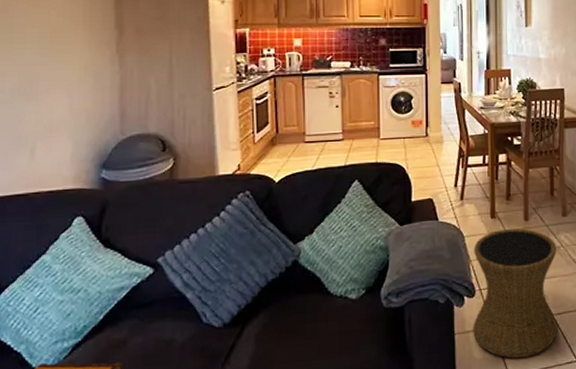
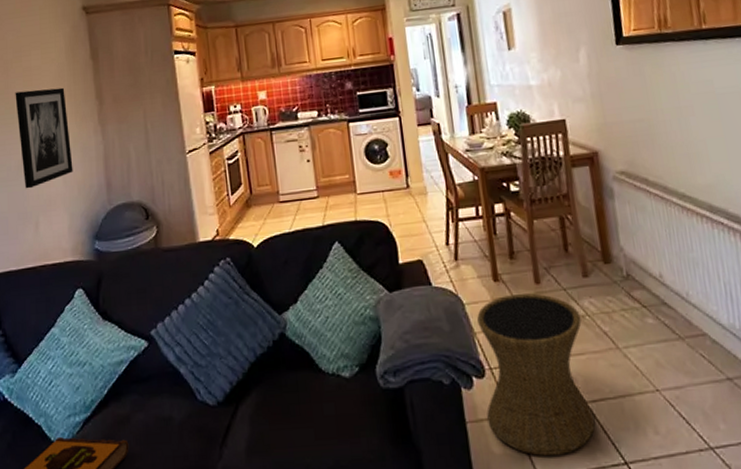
wall art: none [15,11,82,113] -> present [15,87,73,189]

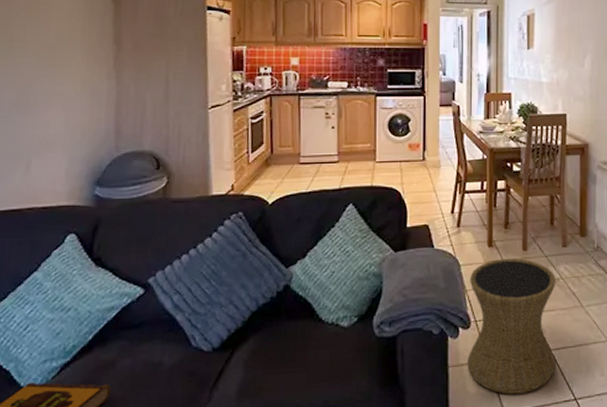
wall art: present [15,87,73,189] -> none [16,25,79,128]

